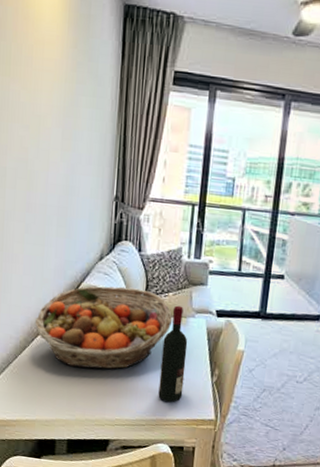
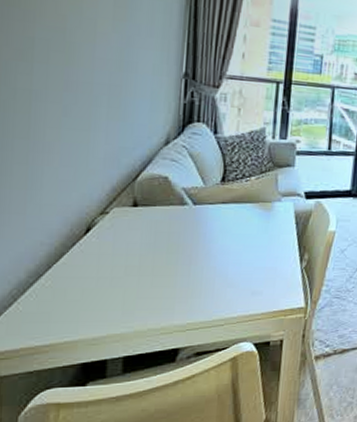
fruit basket: present [34,286,172,369] -> none [76,173,255,271]
wine bottle: present [158,305,188,402] -> none [239,190,274,295]

